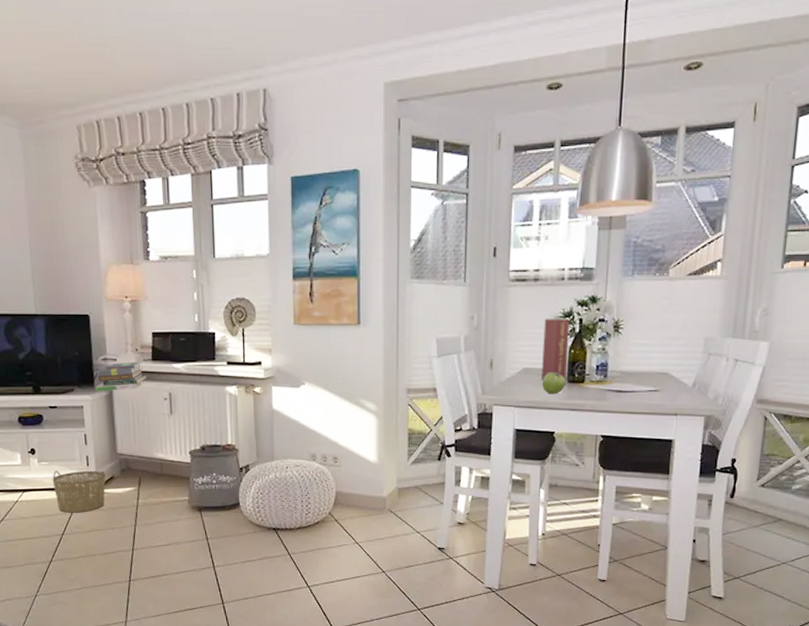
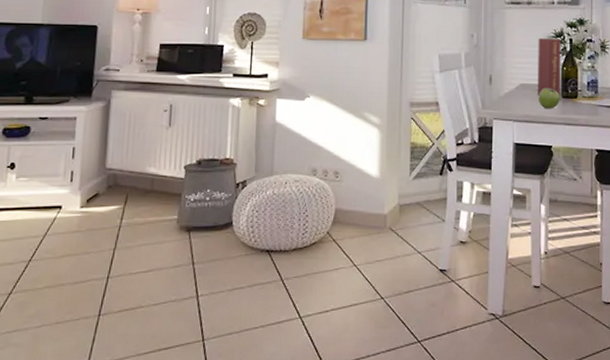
basket: present [52,470,106,513] -> none [28,187,90,235]
books: present [95,361,147,392] -> none [92,72,149,103]

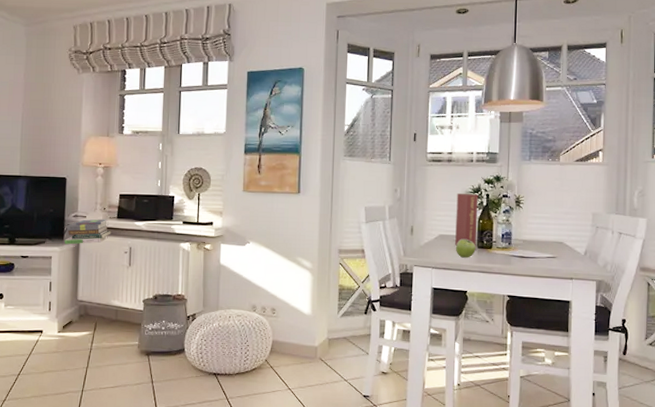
books: none [92,72,149,103] -> present [64,219,111,245]

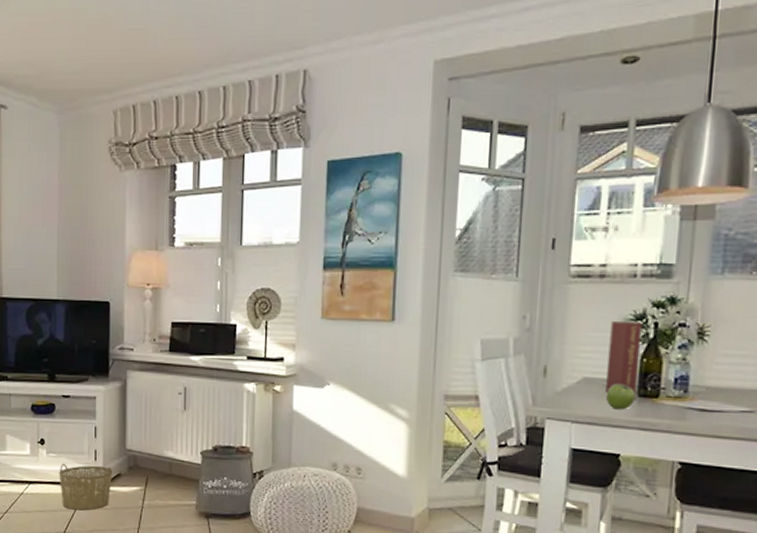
basket: none [15,315,65,355] -> present [59,464,113,511]
books: present [64,219,111,245] -> none [110,352,163,383]

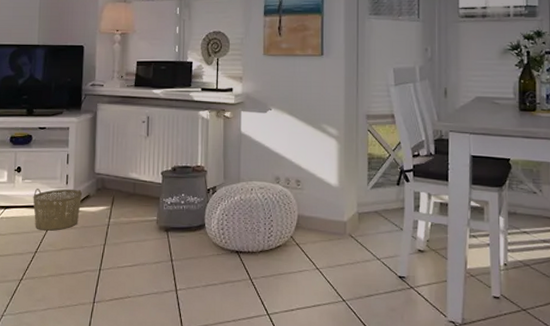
book: present [605,321,643,396] -> none [494,51,519,110]
fruit: present [606,383,635,410] -> none [495,100,518,122]

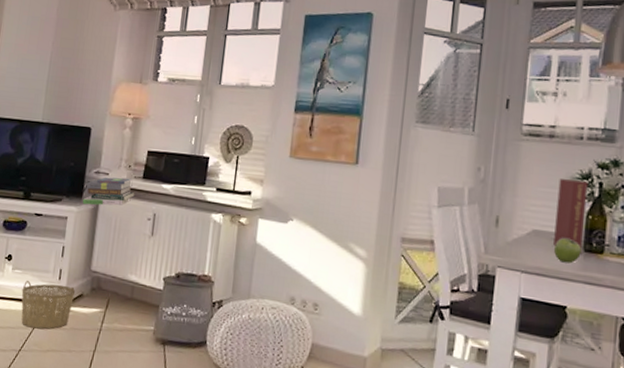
books: none [82,87,129,115] -> present [82,177,135,206]
book: none [494,51,519,110] -> present [553,179,588,251]
fruit: none [495,100,518,122] -> present [554,237,582,264]

